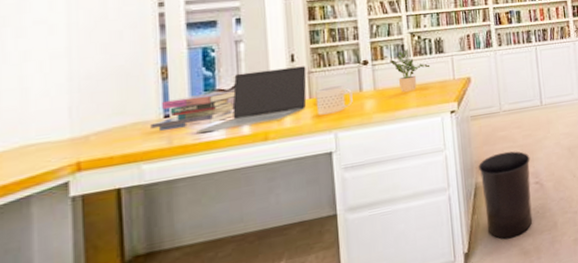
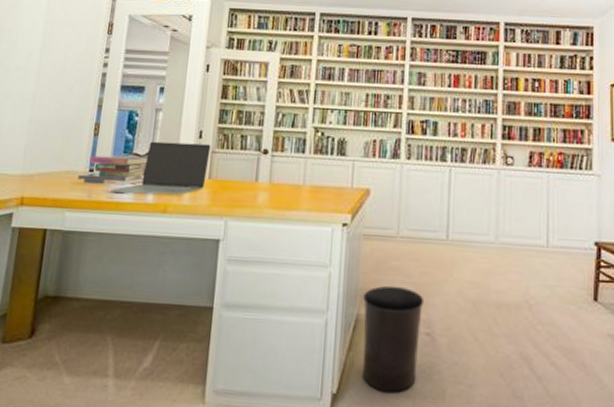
mug: present [315,85,353,115] -> none [212,170,248,200]
potted plant: present [389,49,431,93] -> none [289,144,330,193]

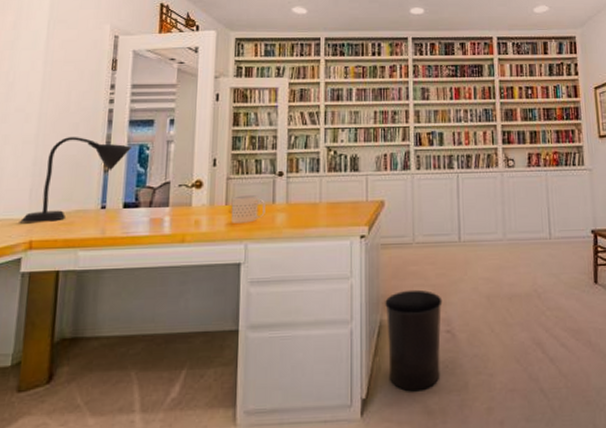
desk lamp: none [13,98,121,181] -> present [19,137,131,224]
books: present [78,155,148,186] -> none [89,189,162,220]
laptop: present [111,141,211,196] -> none [125,171,226,228]
mug: none [212,170,248,200] -> present [230,195,265,223]

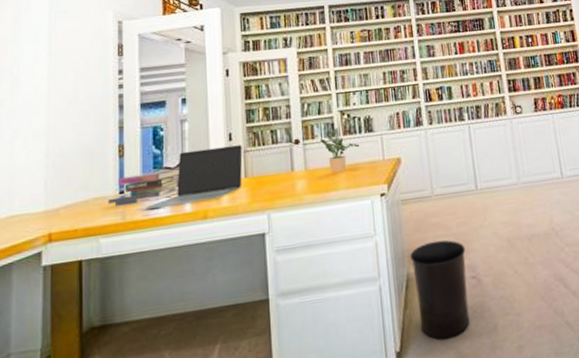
desk lamp: present [19,137,131,224] -> none [36,125,145,218]
books: none [89,189,162,220] -> present [108,169,179,206]
laptop: none [125,171,226,228] -> present [146,145,243,211]
mug: present [230,195,265,223] -> none [250,164,285,195]
potted plant: none [304,164,344,210] -> present [320,128,360,174]

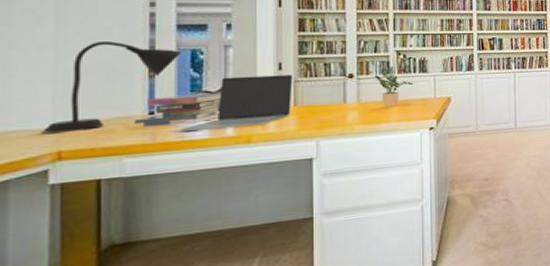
desk lamp: none [36,125,145,218] -> present [40,41,181,135]
waste bin: present [410,240,470,340] -> none [452,169,501,250]

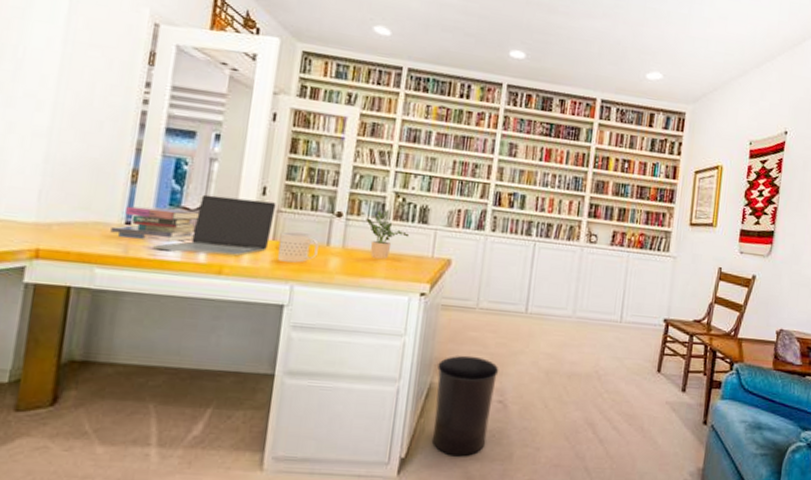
desk lamp: present [40,41,181,135] -> none [24,136,167,231]
mug: none [300,96,336,123] -> present [277,231,319,263]
waste bin: none [452,169,501,250] -> present [433,355,499,457]

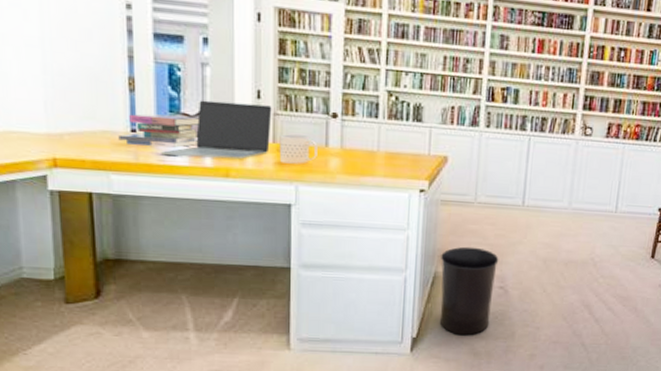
potted plant: present [366,209,410,260] -> none [361,109,405,159]

